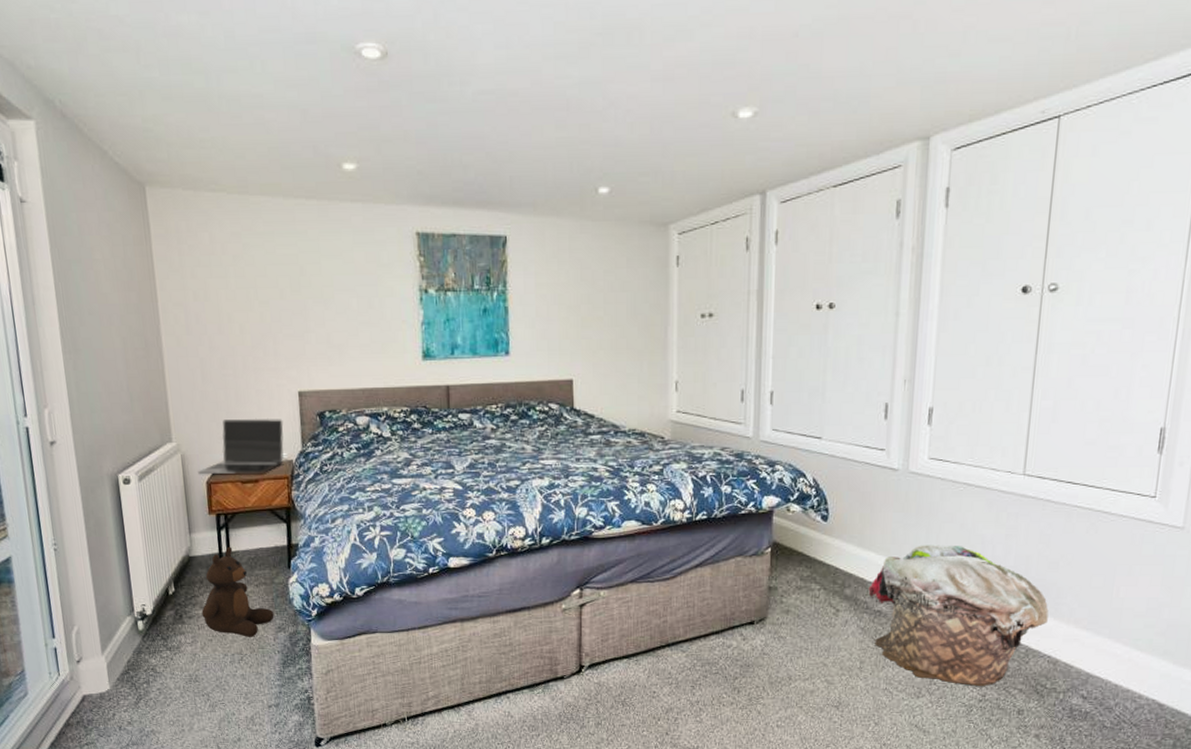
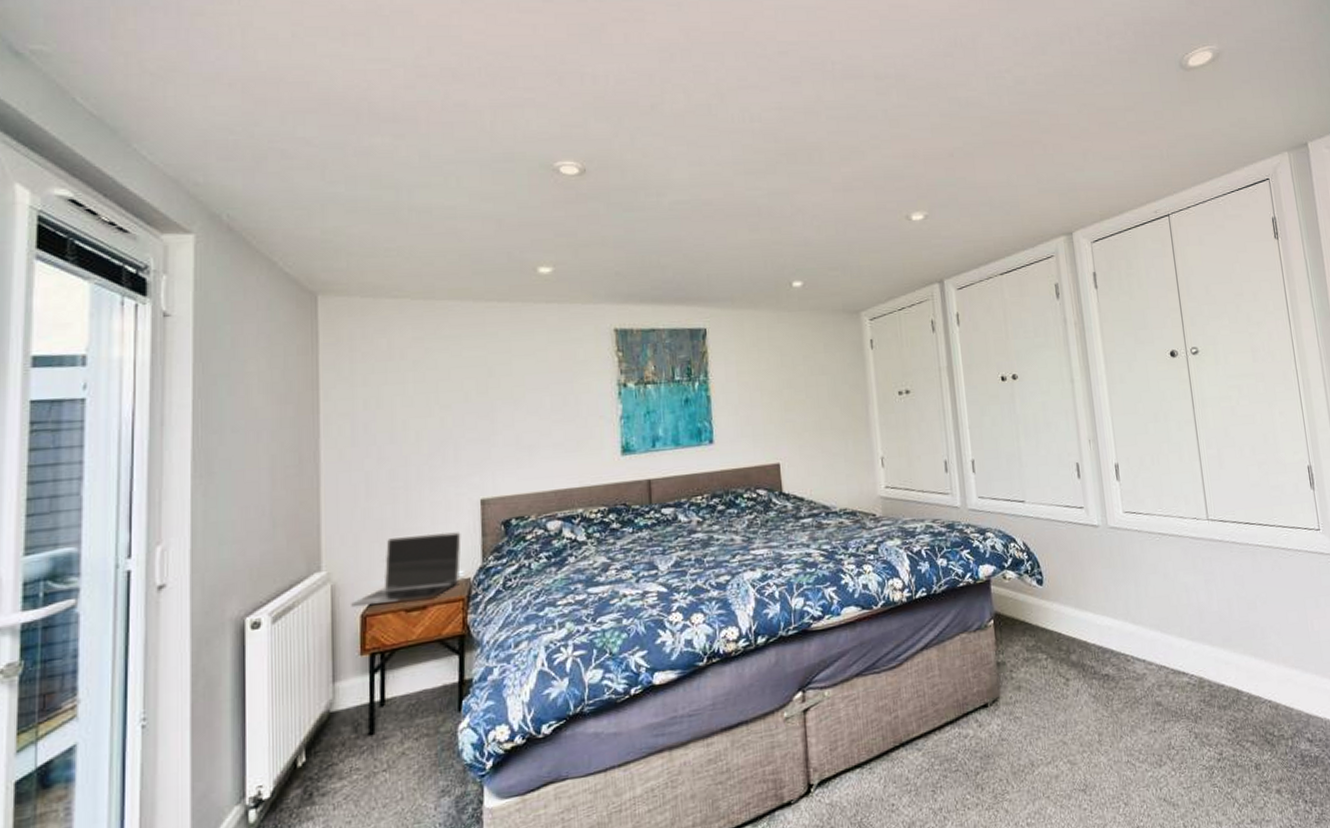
teddy bear: present [201,546,274,637] -> none [340,692,437,811]
laundry basket: present [868,545,1049,687] -> none [1092,596,1260,745]

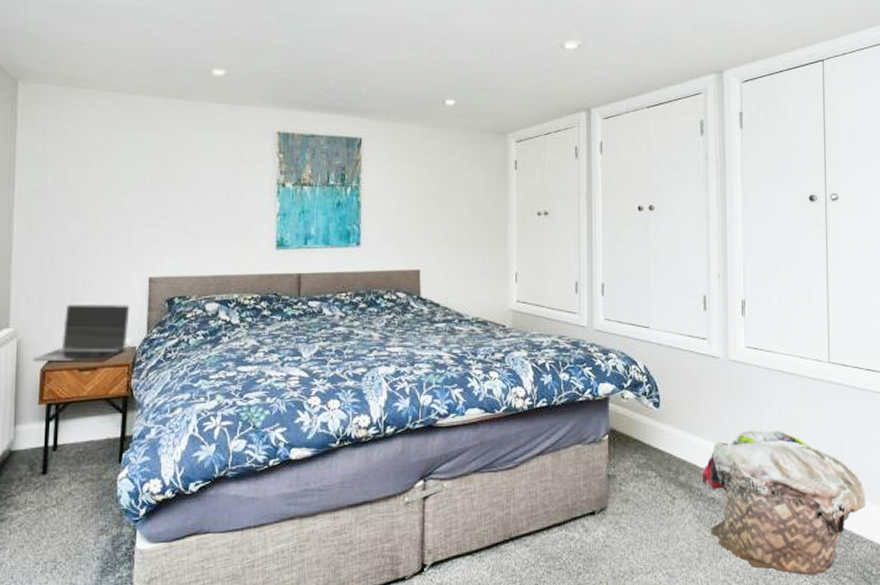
laundry basket: none [1092,596,1260,745] -> present [701,430,866,576]

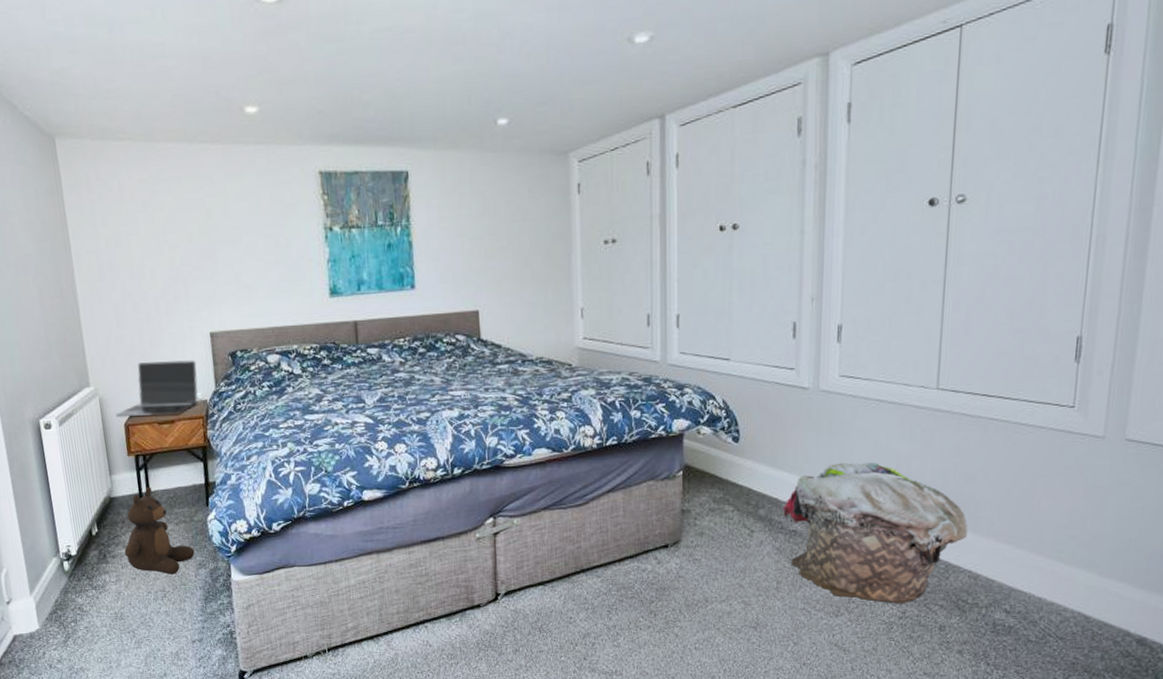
teddy bear: none [16,439,98,542] -> present [124,486,195,575]

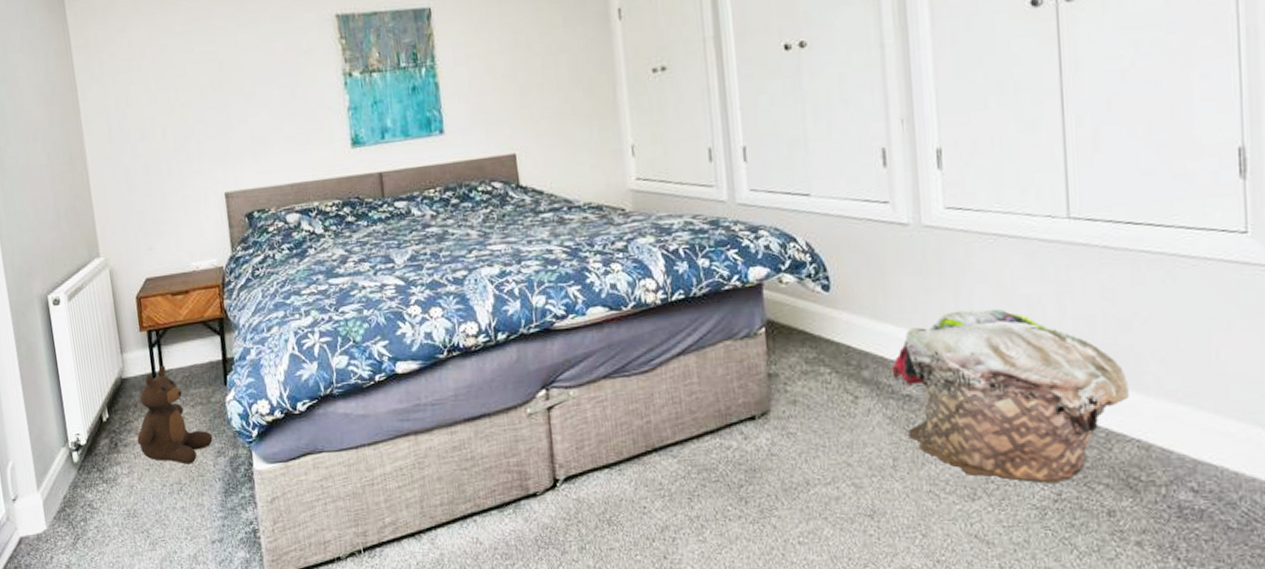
laptop: present [116,360,198,418] -> none [127,223,214,290]

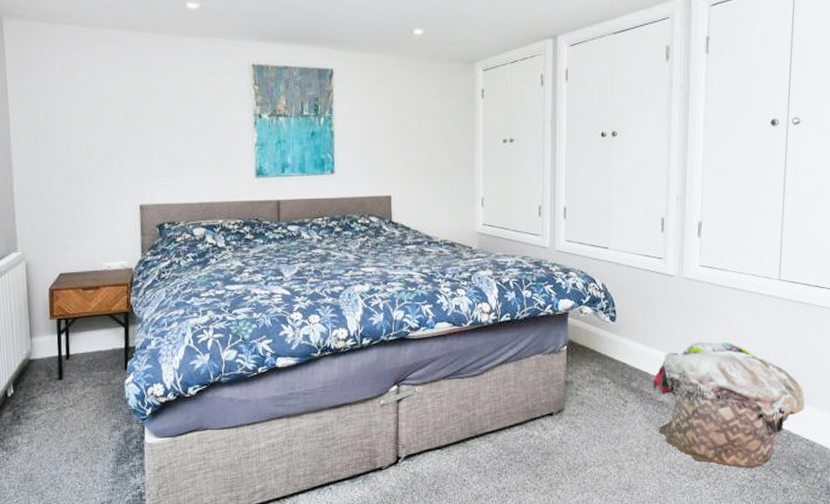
teddy bear: present [137,365,213,464] -> none [39,350,110,436]

